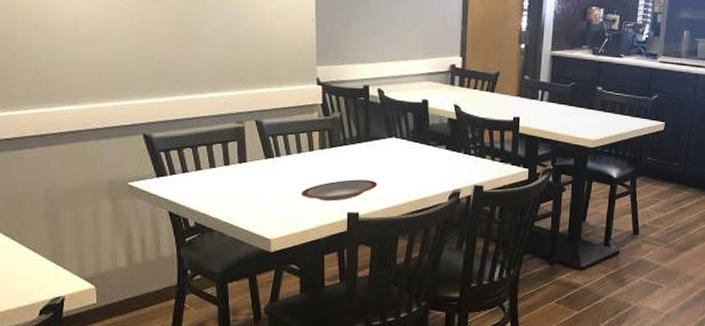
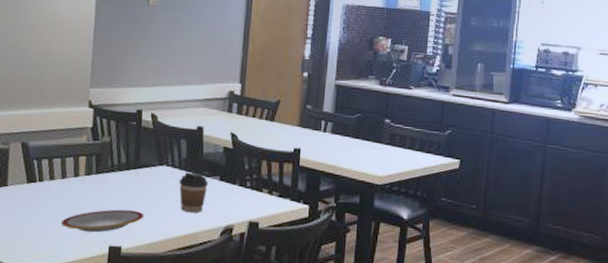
coffee cup: none [409,143,435,179] -> present [179,172,208,212]

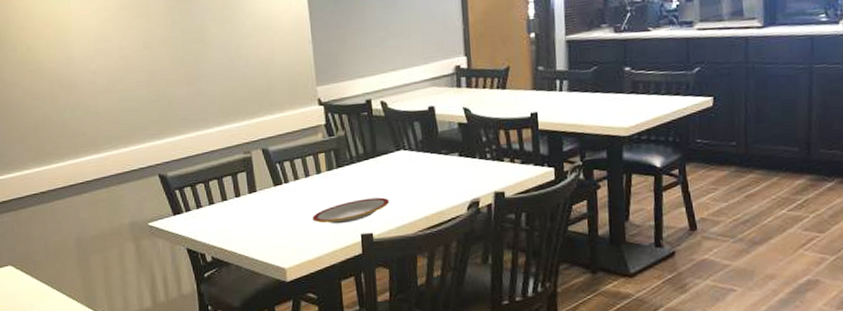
coffee cup: present [179,172,208,212] -> none [419,152,448,191]

